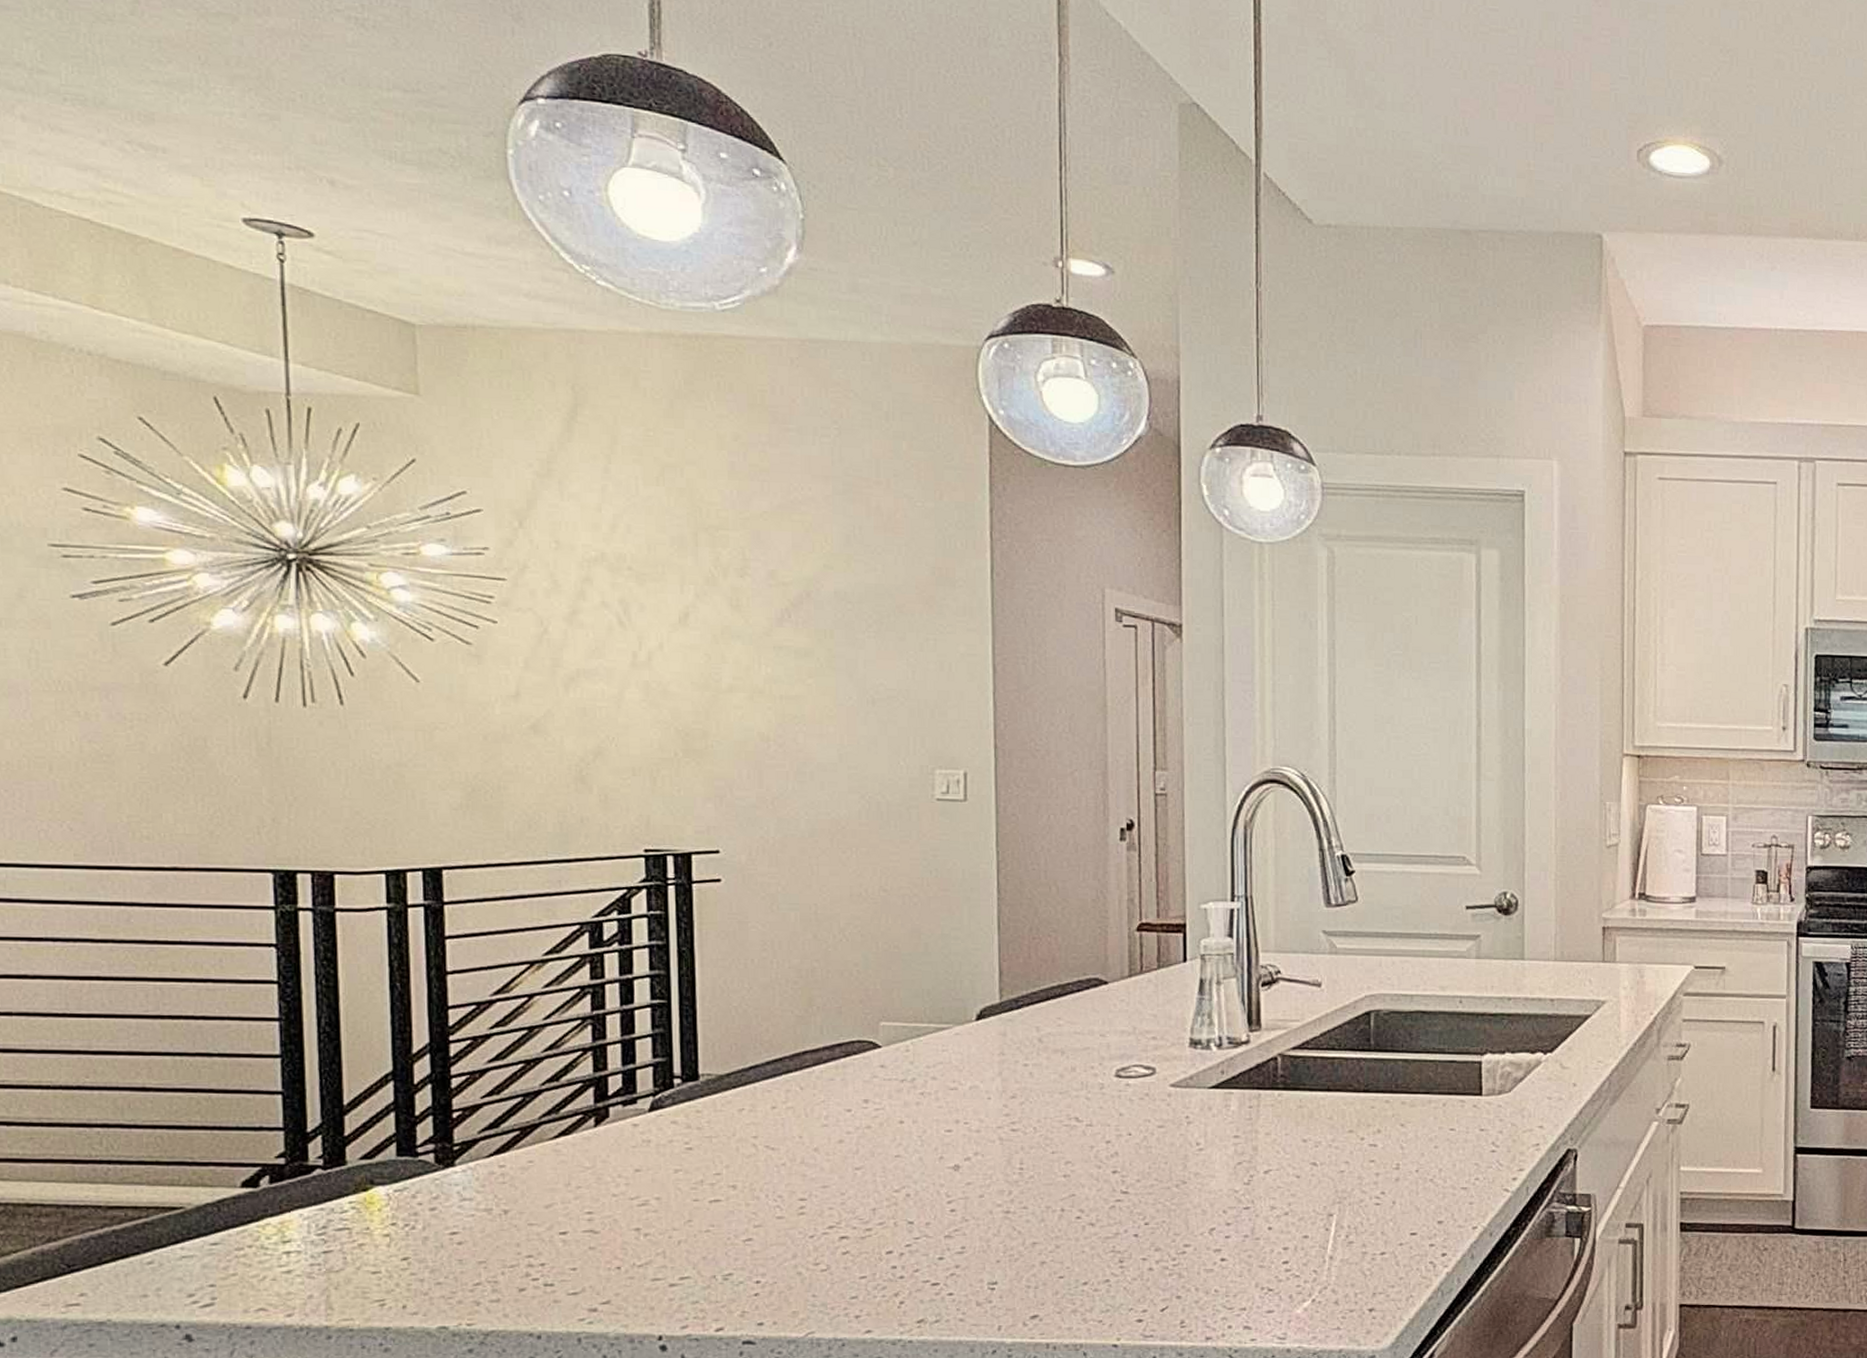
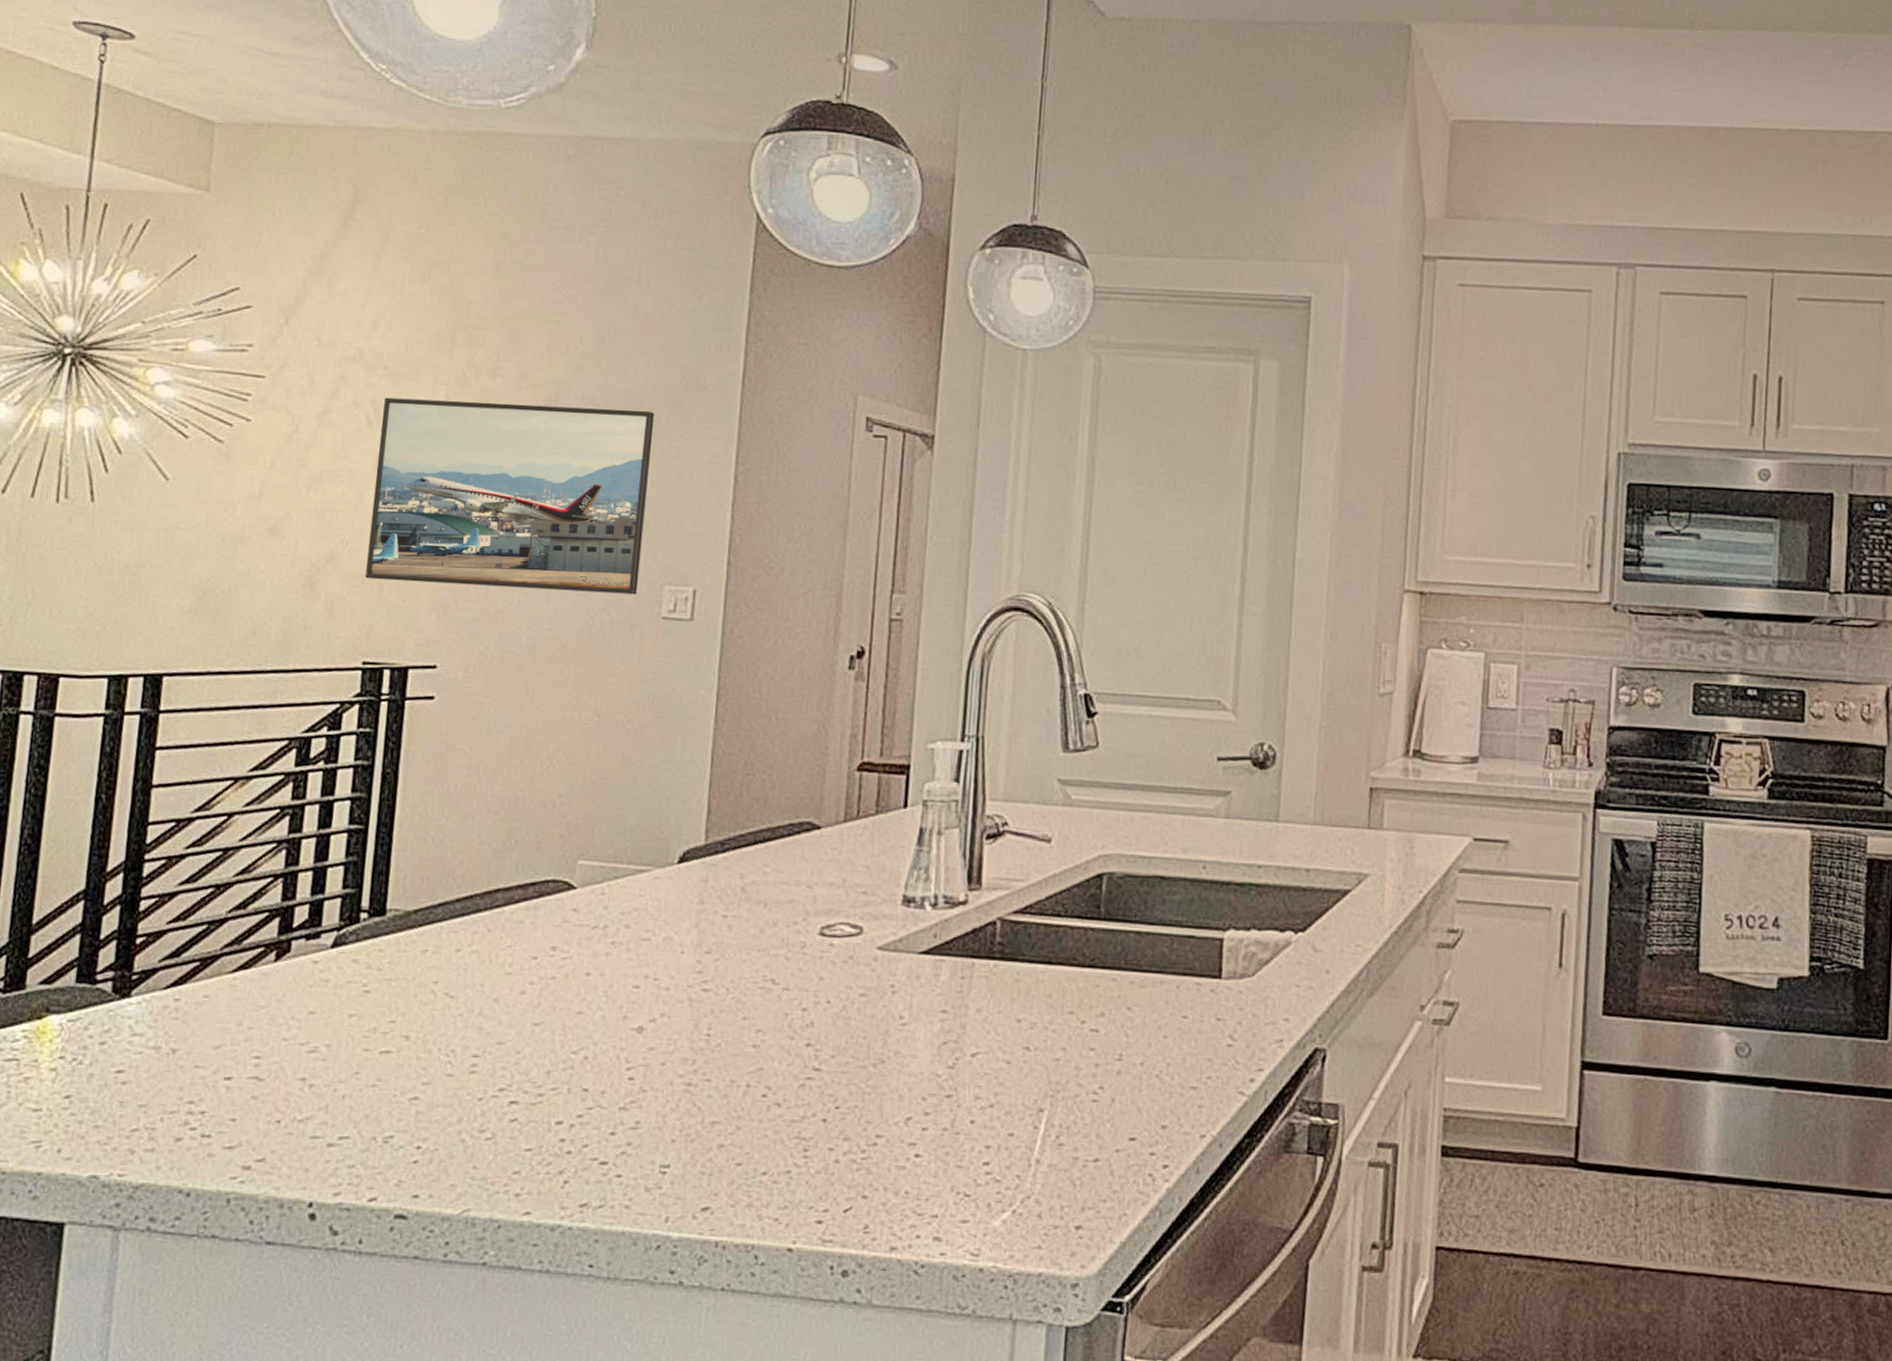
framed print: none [632,597,910,779] -> present [365,397,655,595]

